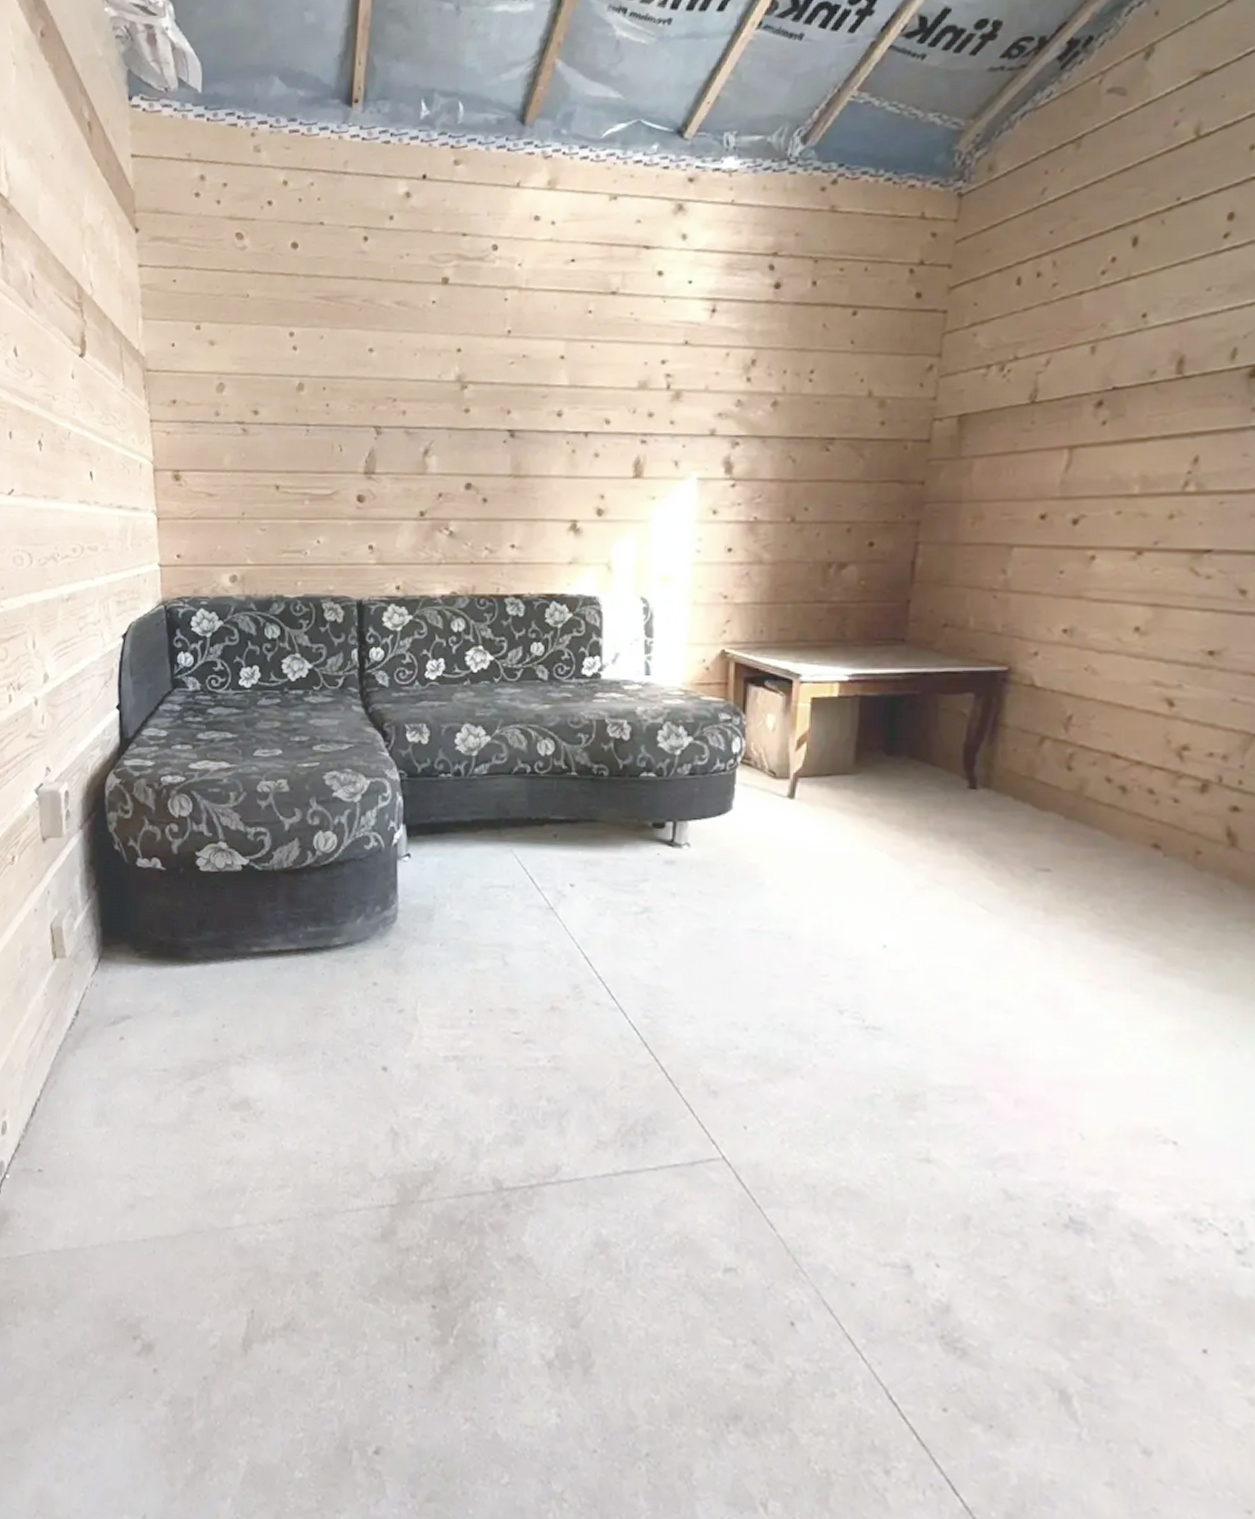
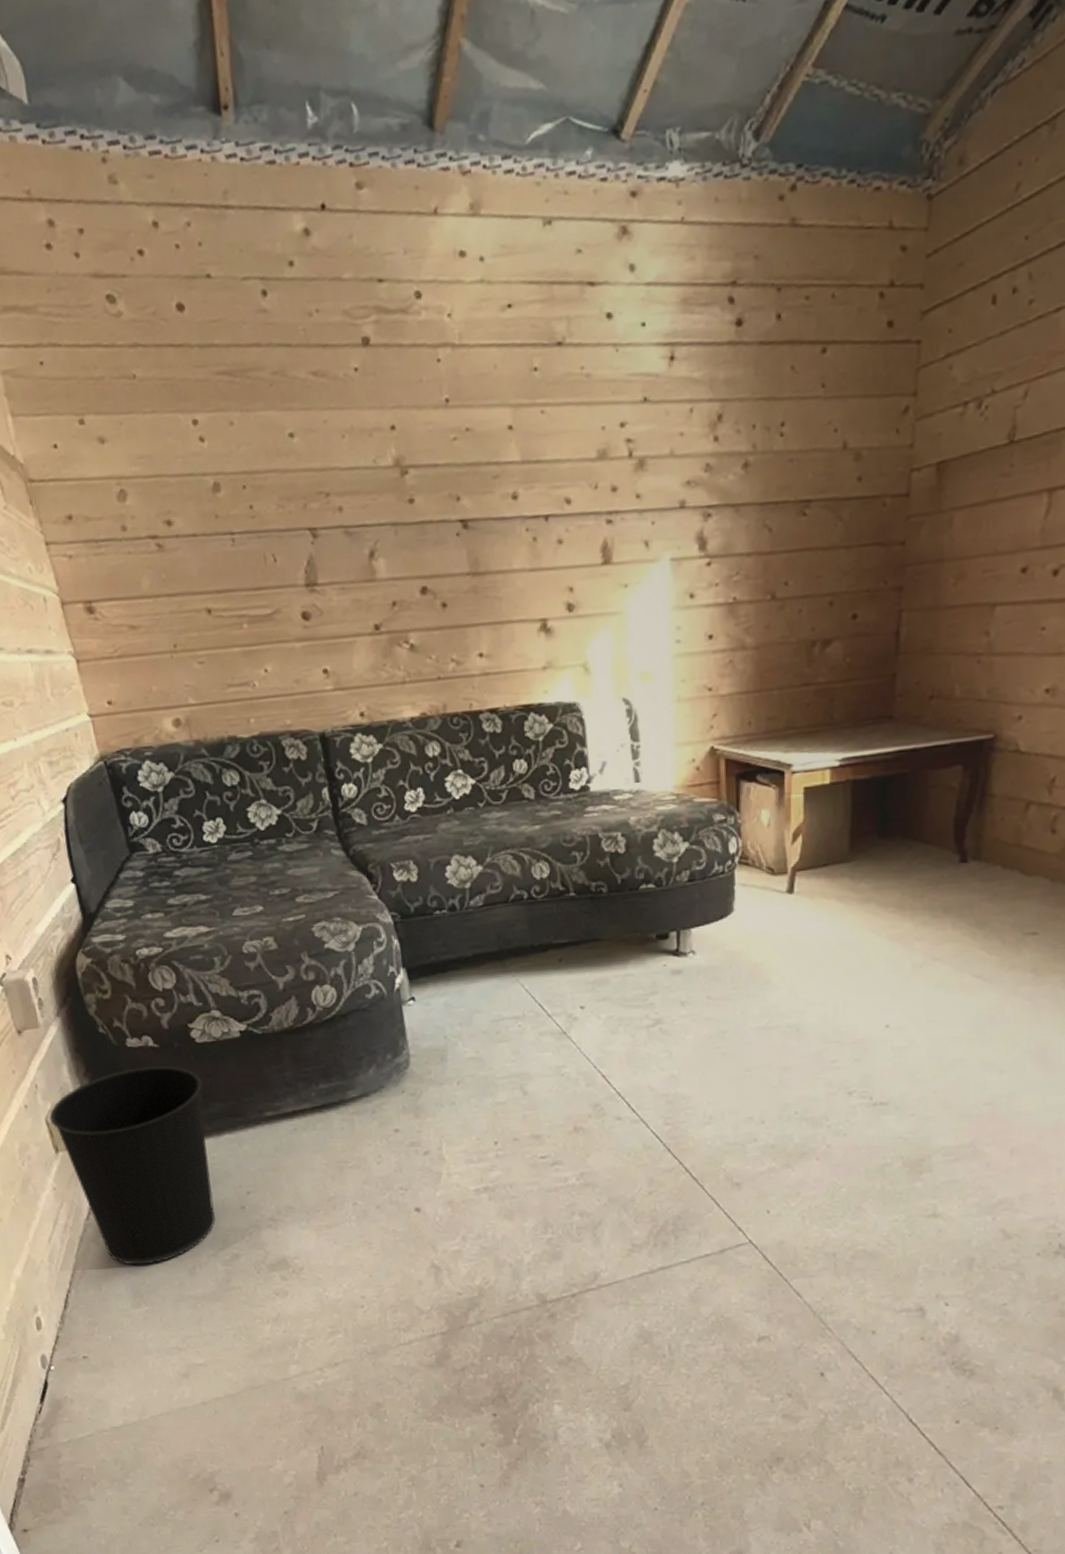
wastebasket: none [54,887,199,1085] -> present [49,1065,216,1266]

